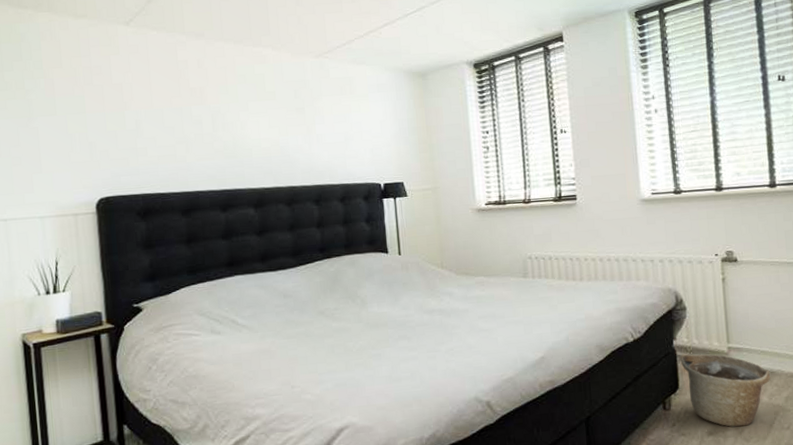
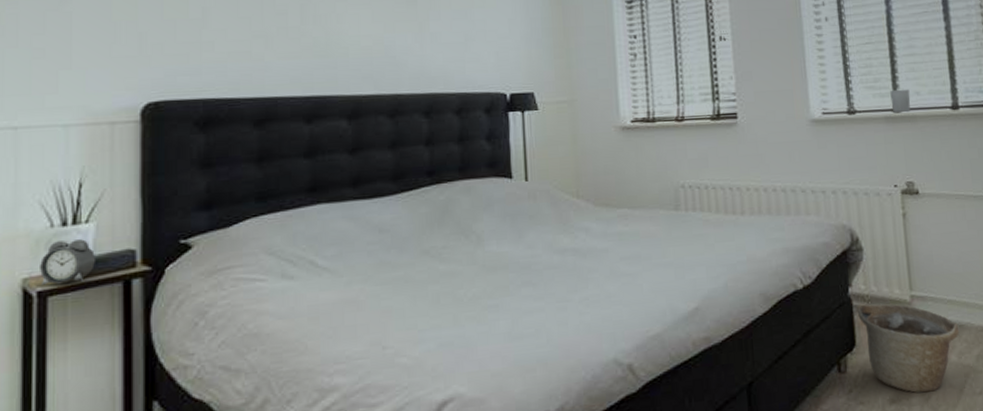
alarm clock: none [32,304,74,340] -> present [38,239,97,287]
candle holder: none [713,170,732,192] -> present [890,89,911,113]

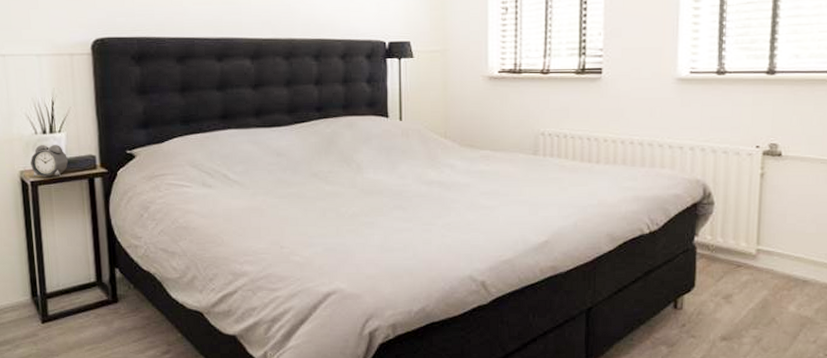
basket: present [857,304,960,393] -> none [700,252,802,335]
candle holder: present [890,89,911,113] -> none [765,51,789,76]

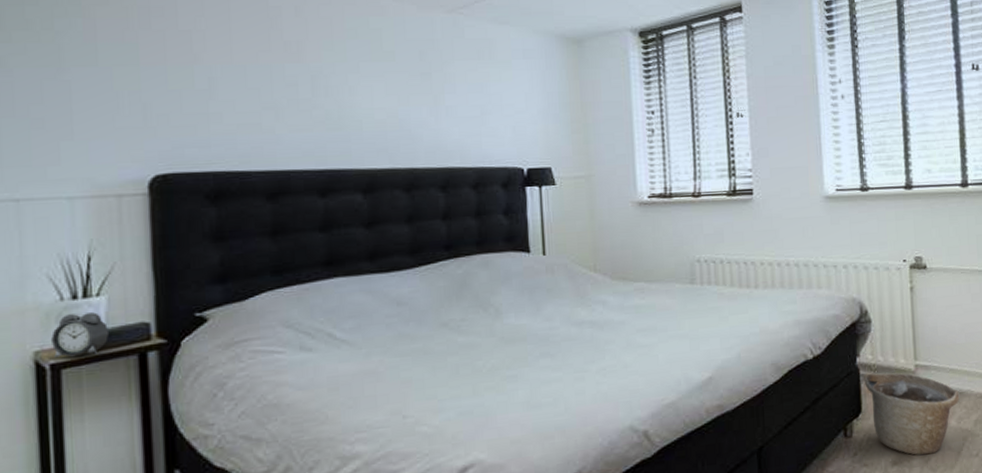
basket: none [700,252,802,335] -> present [864,372,960,455]

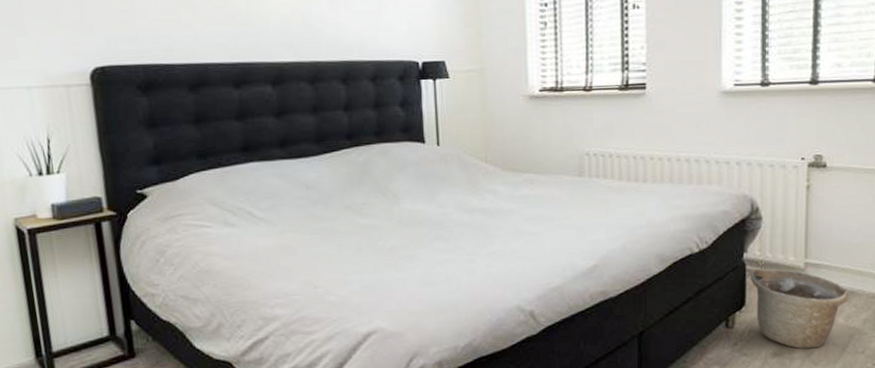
alarm clock: present [50,312,110,359] -> none [25,187,71,225]

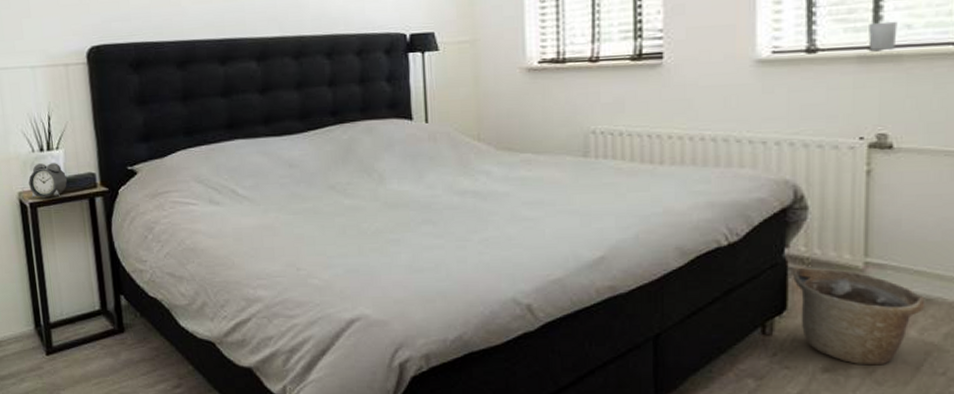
alarm clock: none [25,187,71,225] -> present [28,163,68,199]
candle holder: none [808,60,830,86] -> present [868,21,898,52]

